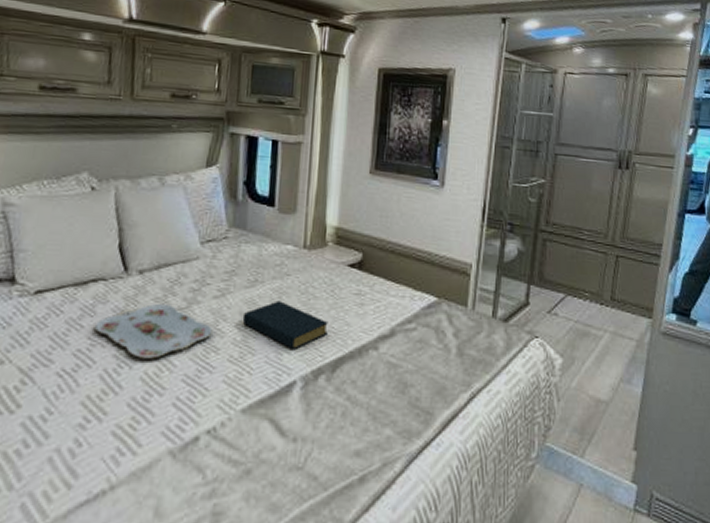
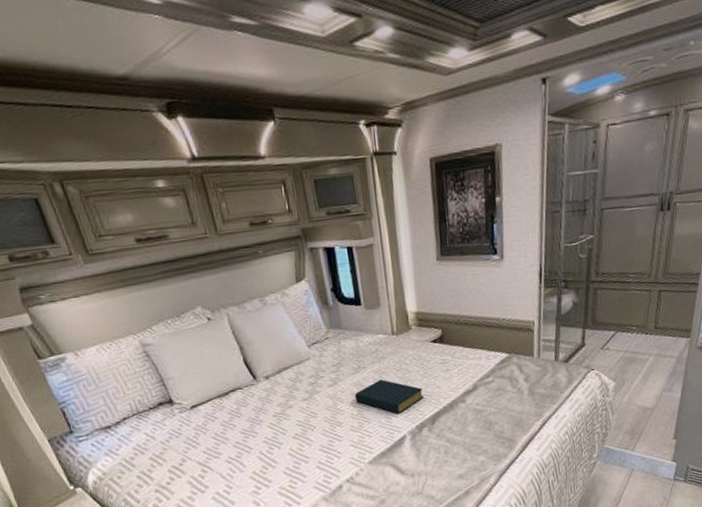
serving tray: present [94,304,213,359] -> none [243,398,334,440]

